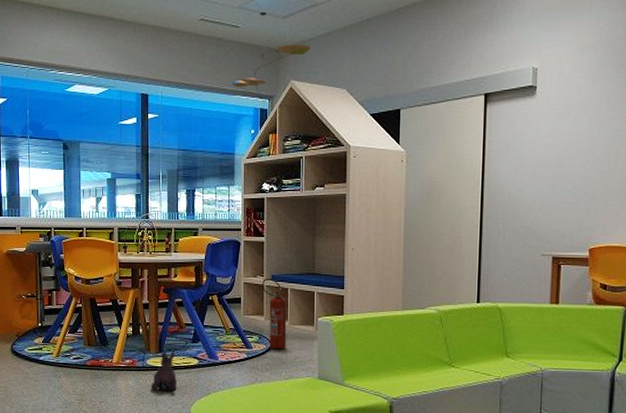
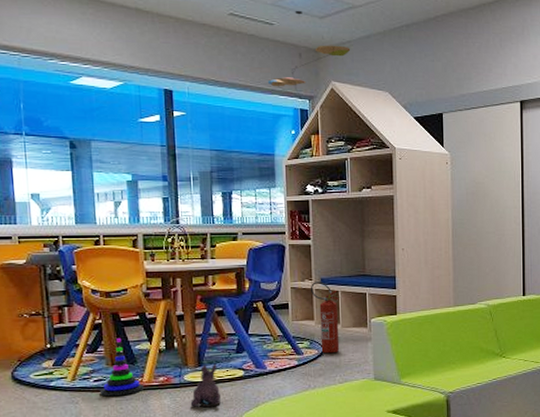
stacking toy: none [77,322,113,374] -> present [99,338,143,397]

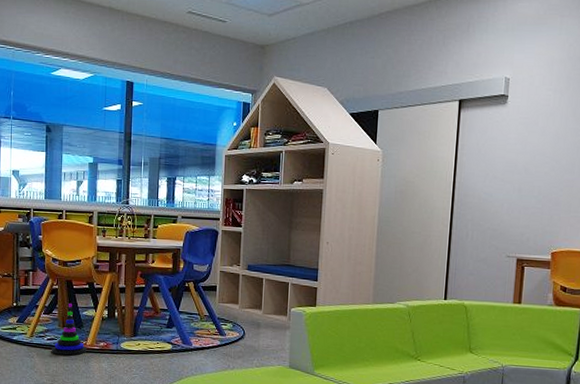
plush toy: present [190,363,221,408] -> none [124,335,150,375]
ceiling mobile: present [267,11,351,103] -> none [216,9,295,97]
fire extinguisher: present [311,281,340,354] -> none [238,267,263,338]

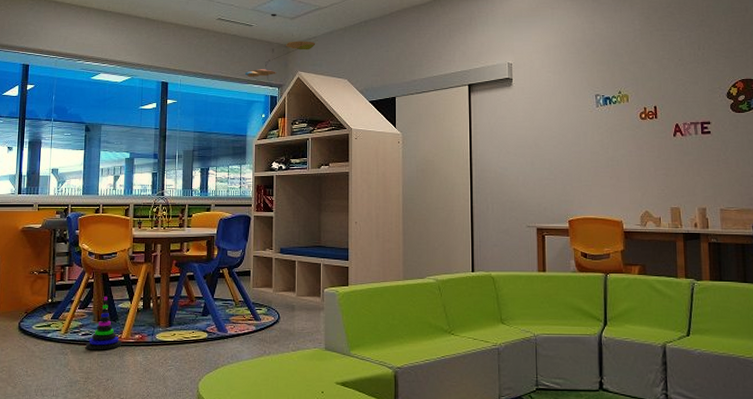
ceiling mobile: none [216,9,295,97] -> present [244,14,316,91]

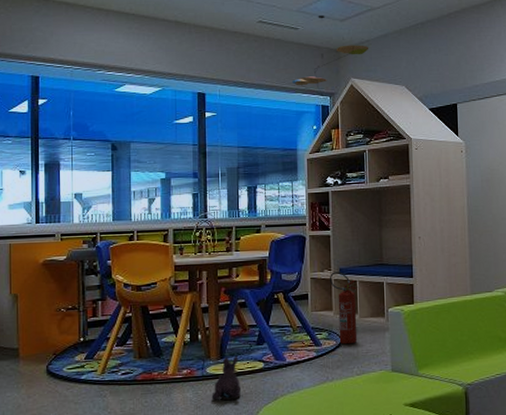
stacking toy: present [85,297,121,350] -> none [126,331,168,390]
plush toy: none [159,324,185,367] -> present [211,355,241,401]
fire extinguisher: none [271,251,296,321] -> present [330,271,358,345]

